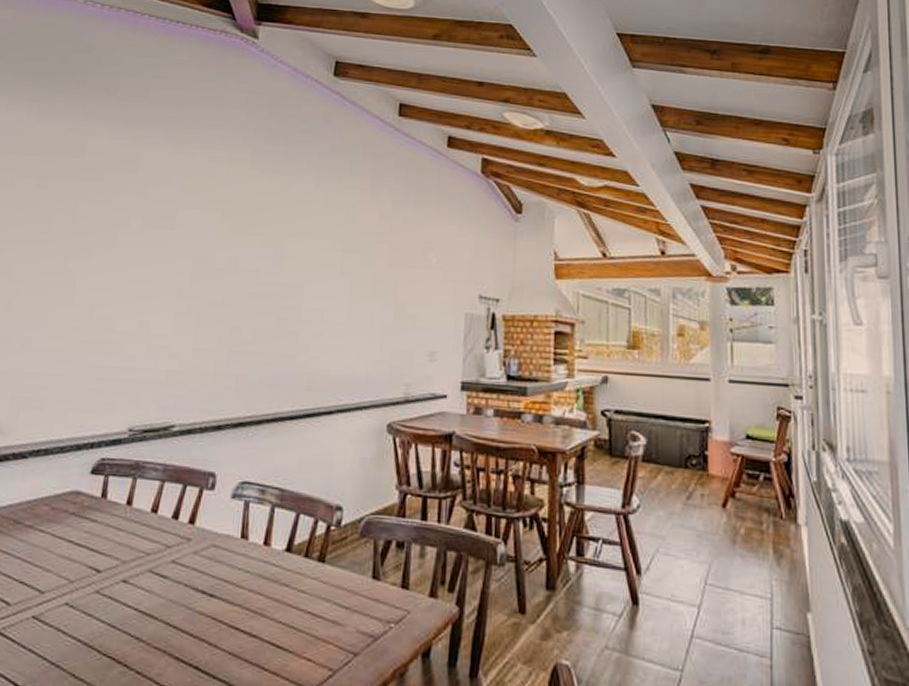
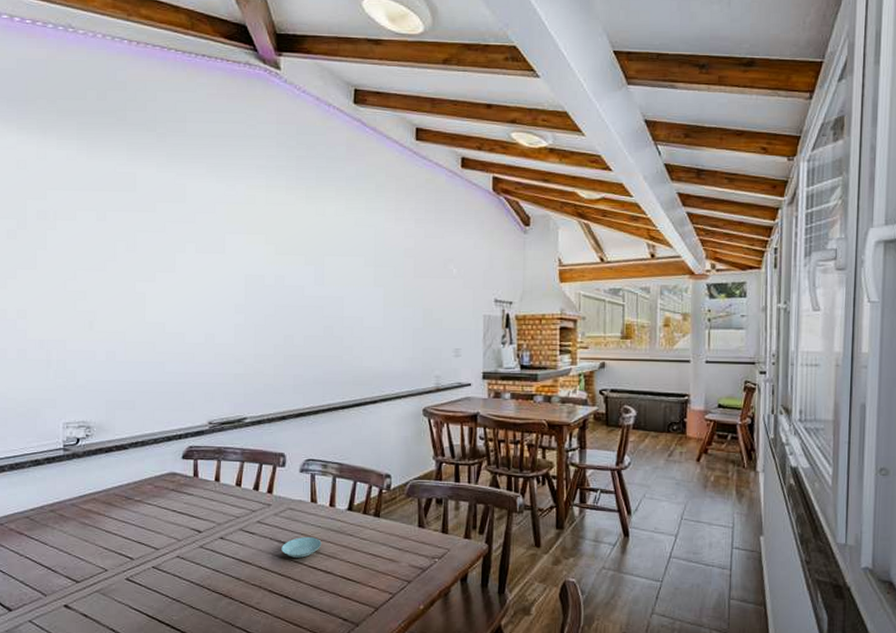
saucer: none [197,585,249,614] -> present [281,537,322,558]

